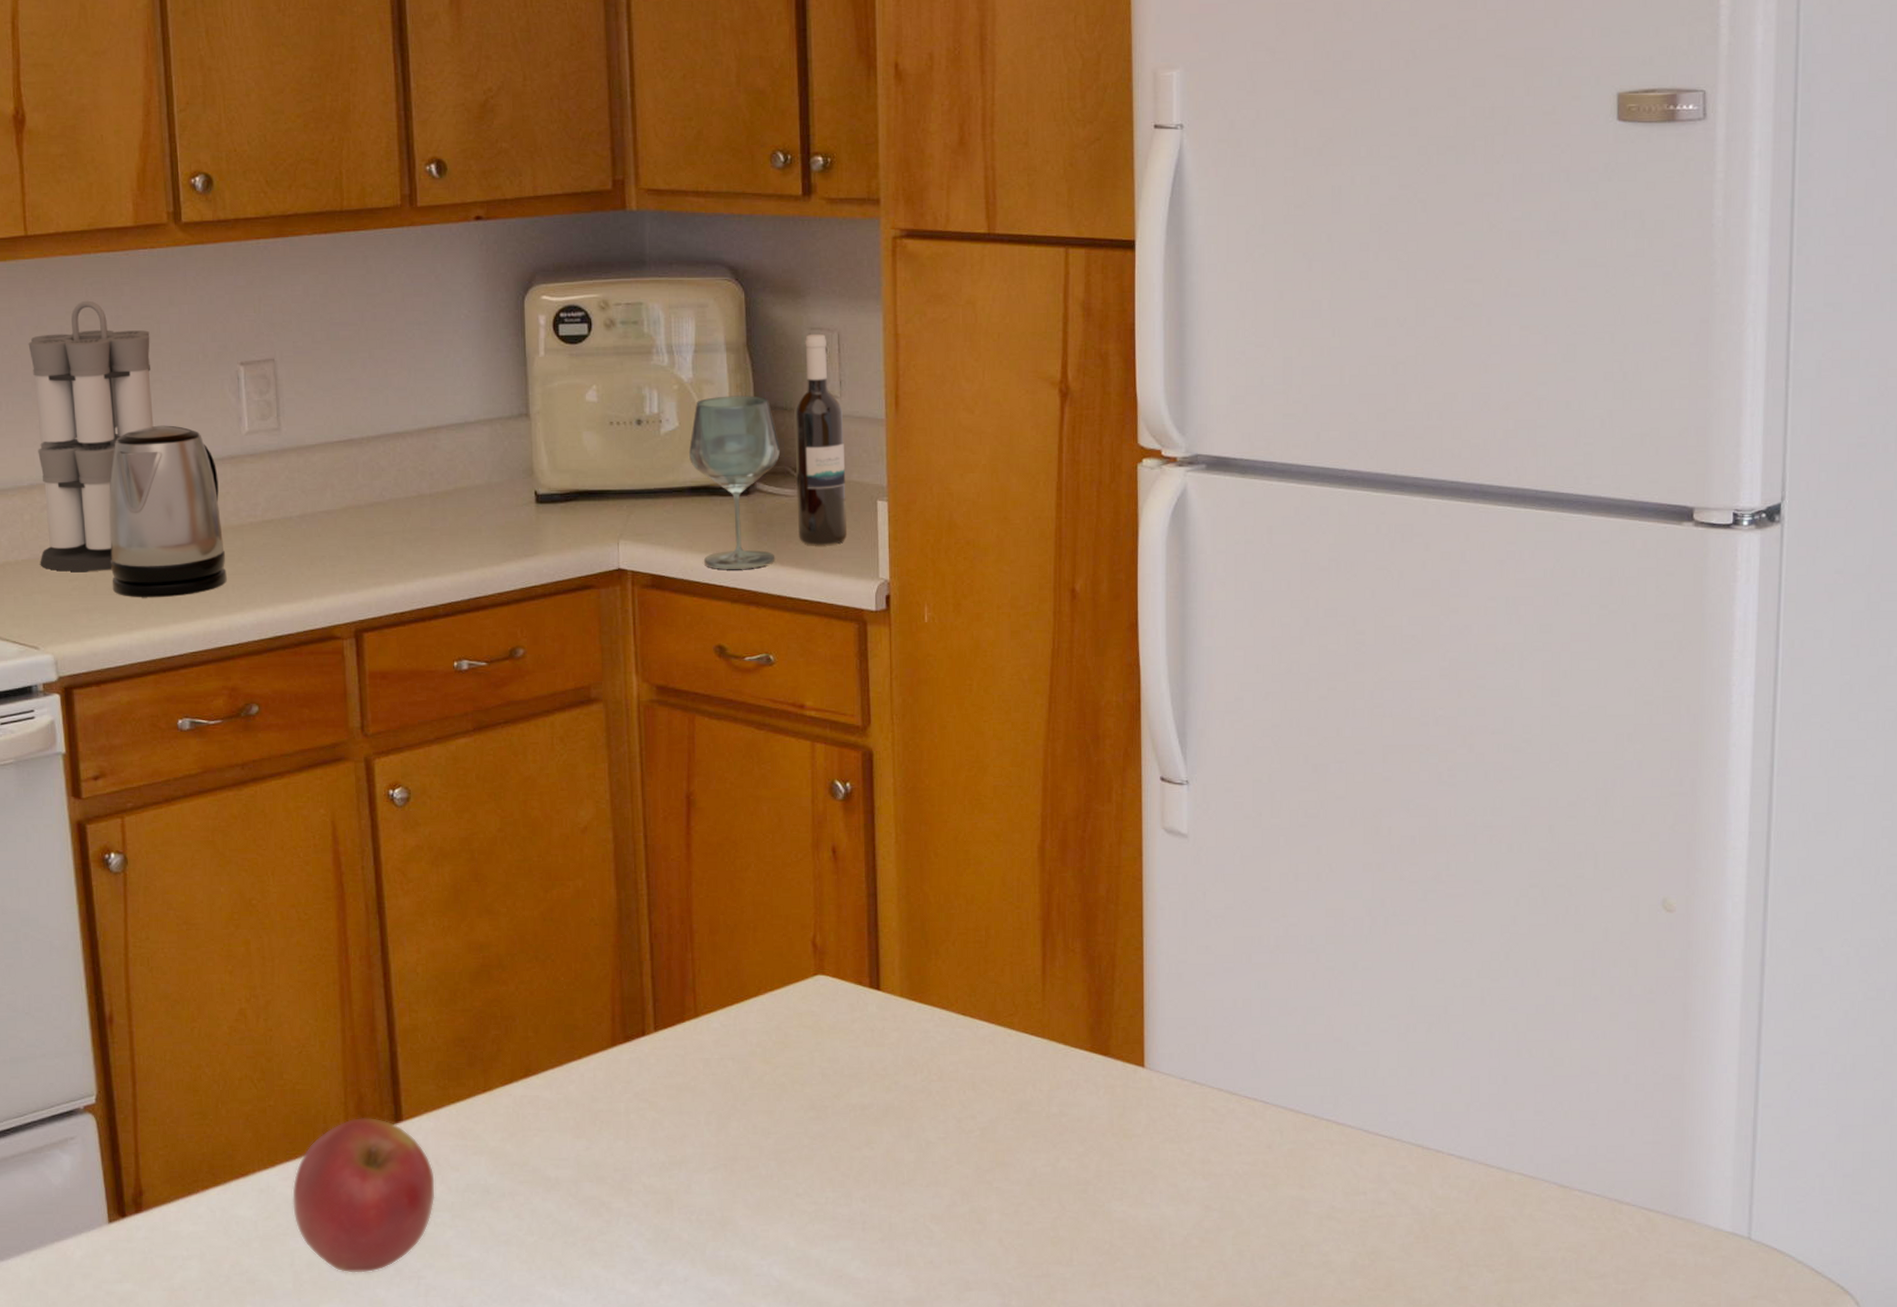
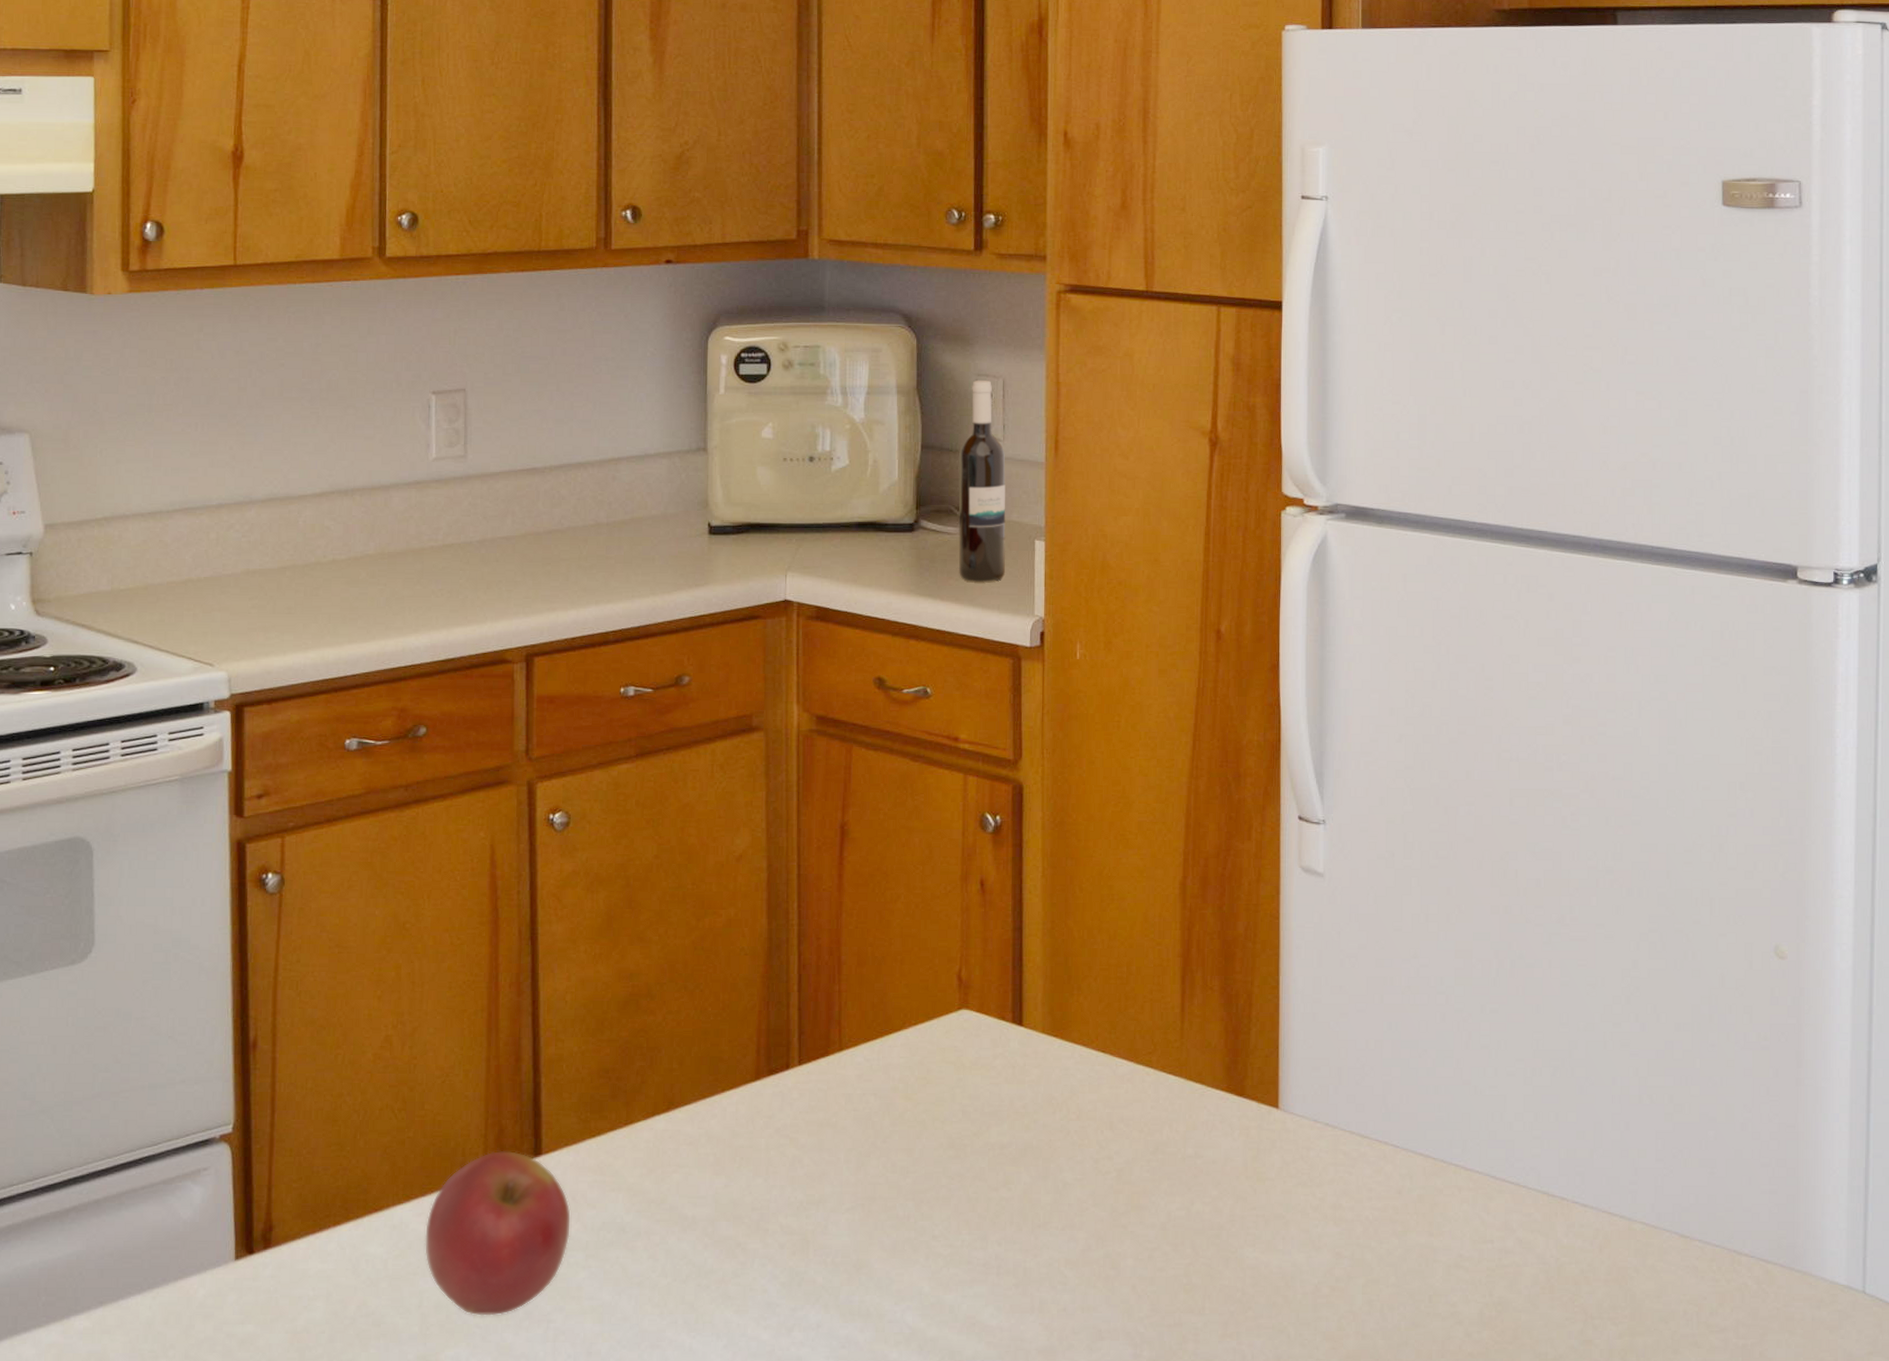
spice rack: present [28,300,154,572] -> none [222,328,347,590]
kettle: present [108,425,227,599] -> none [290,449,405,619]
wine glass: present [688,395,781,569] -> none [857,436,945,603]

